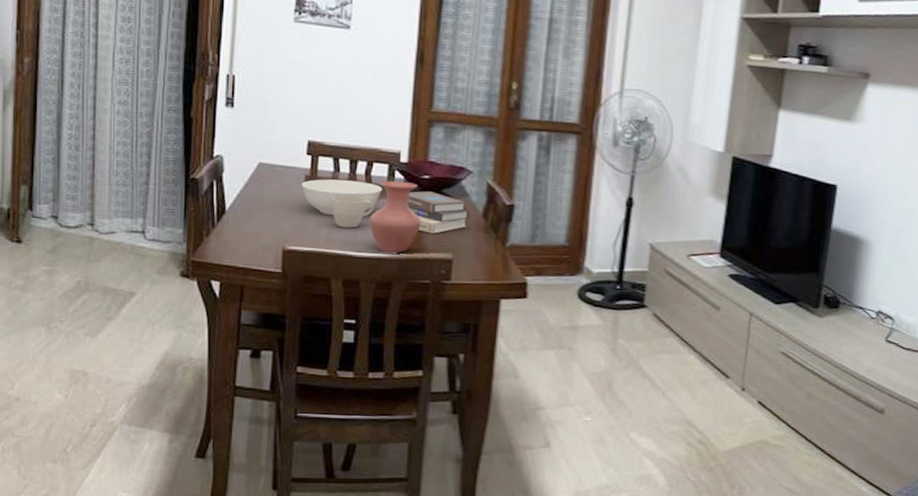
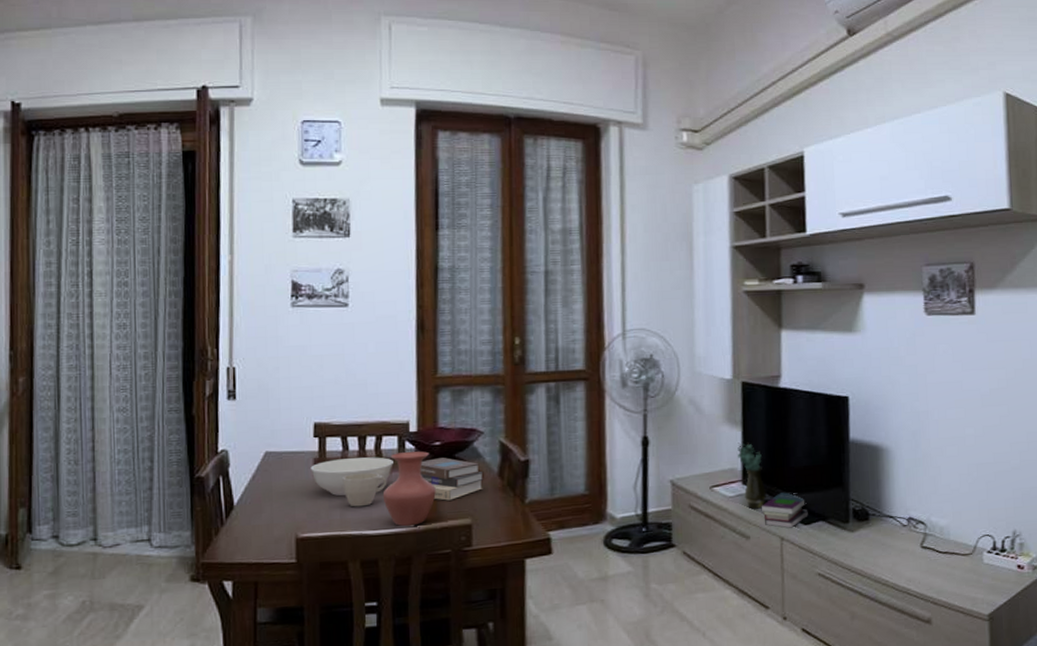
vase: none [719,216,743,283] -> present [737,442,767,509]
books: none [734,270,780,305] -> present [761,492,808,529]

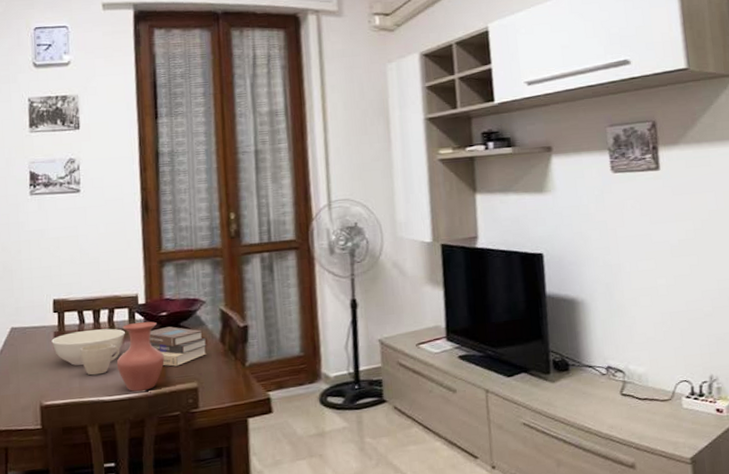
vase: present [737,442,767,509] -> none [440,300,471,364]
books: present [761,492,808,529] -> none [465,346,511,381]

